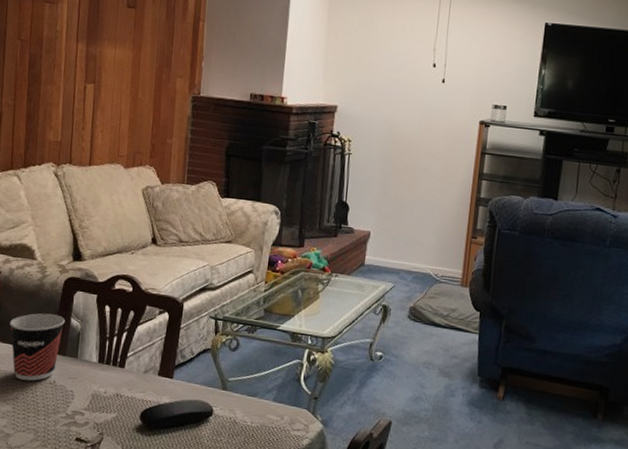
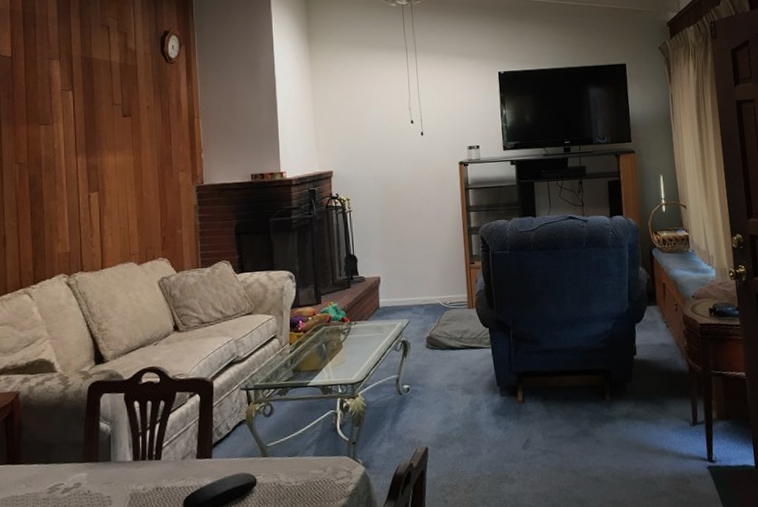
cup: present [10,313,65,381] -> none [35,422,93,499]

